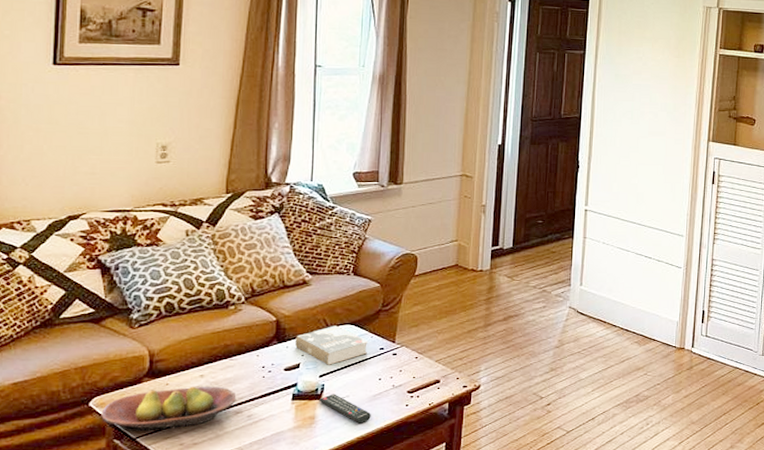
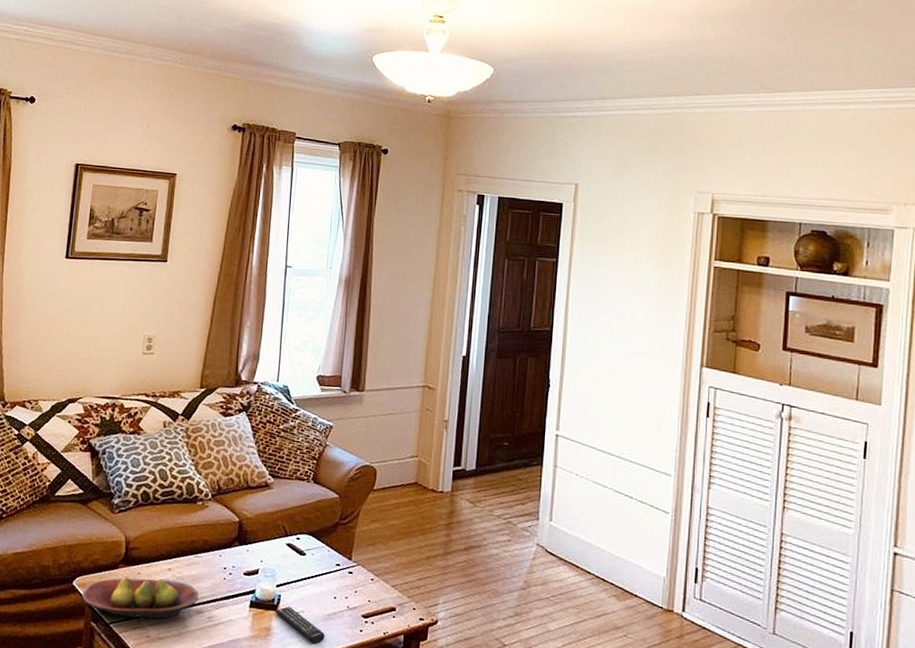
book: present [295,326,368,365] -> none [255,534,324,576]

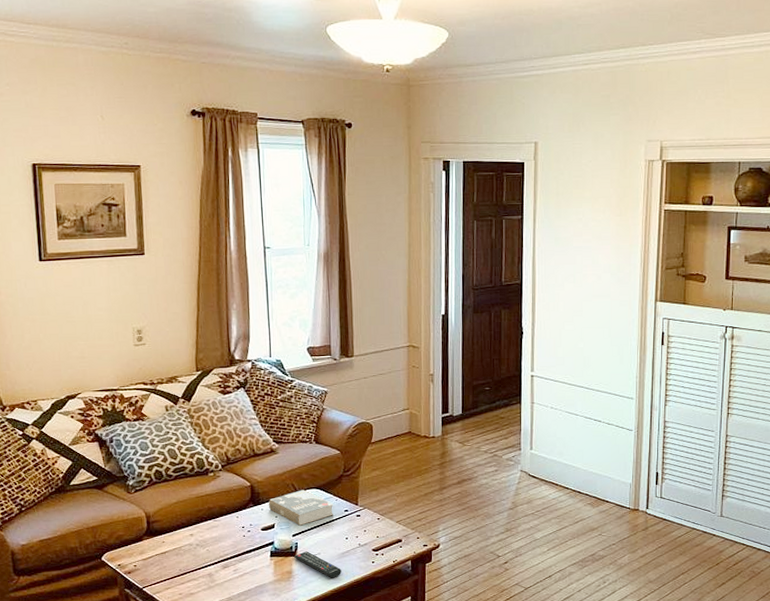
fruit bowl: present [82,576,199,620] -> none [112,544,223,583]
book: none [255,534,324,576] -> present [269,490,333,526]

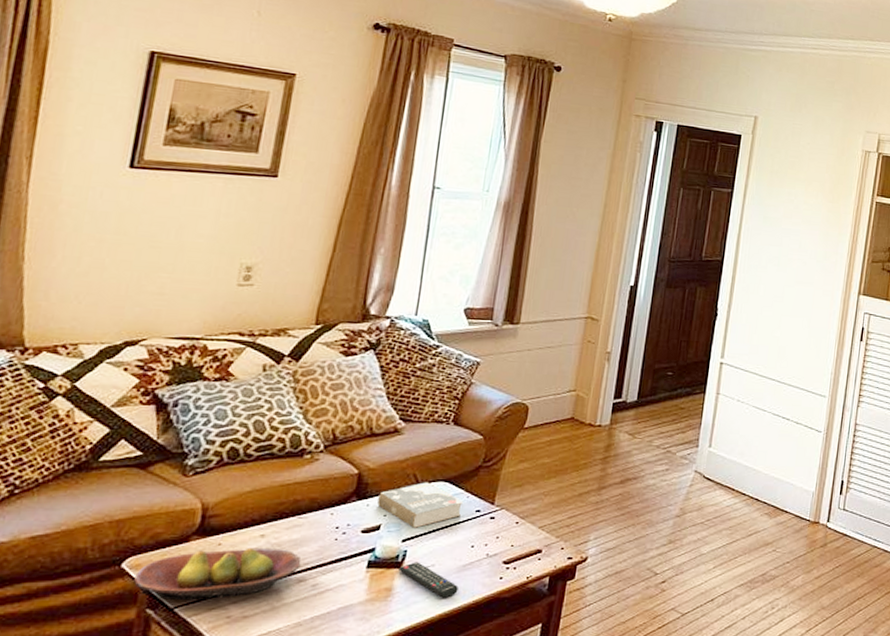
fruit bowl: none [112,544,223,583] -> present [134,547,301,601]

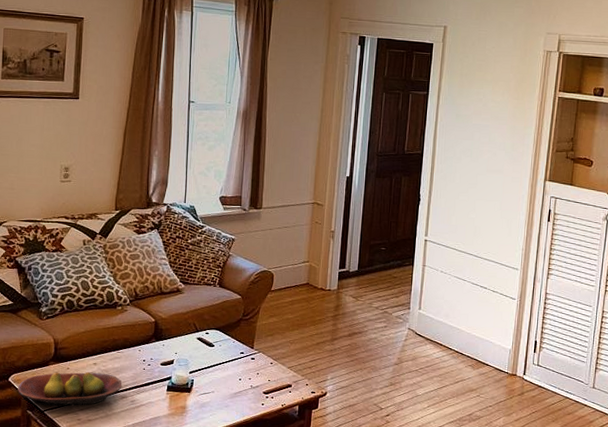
book: present [377,482,462,528] -> none [170,330,230,364]
remote control: present [398,562,458,598] -> none [189,388,232,417]

